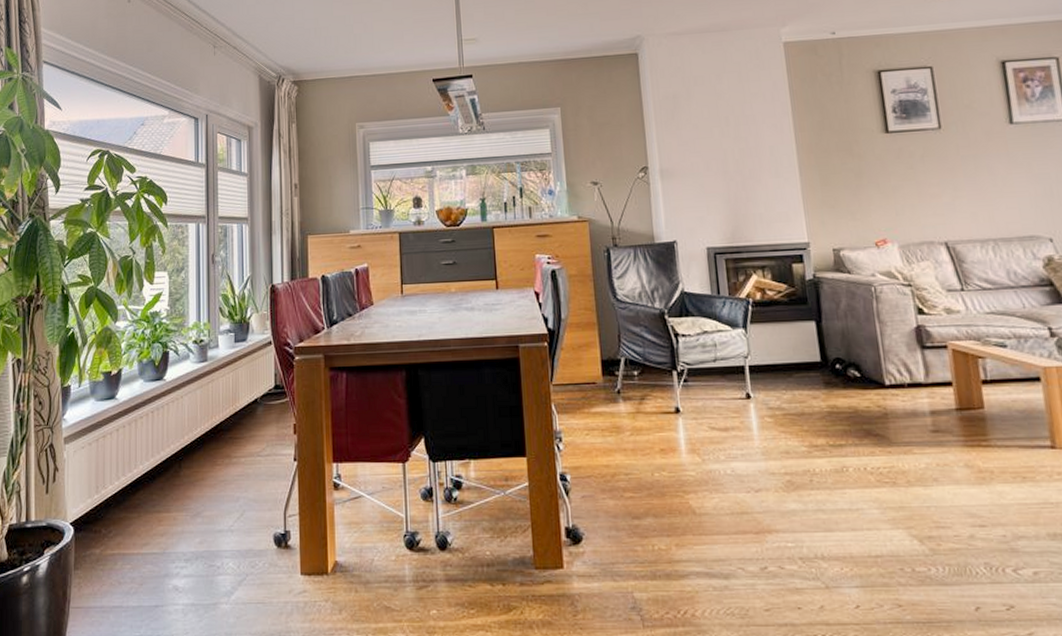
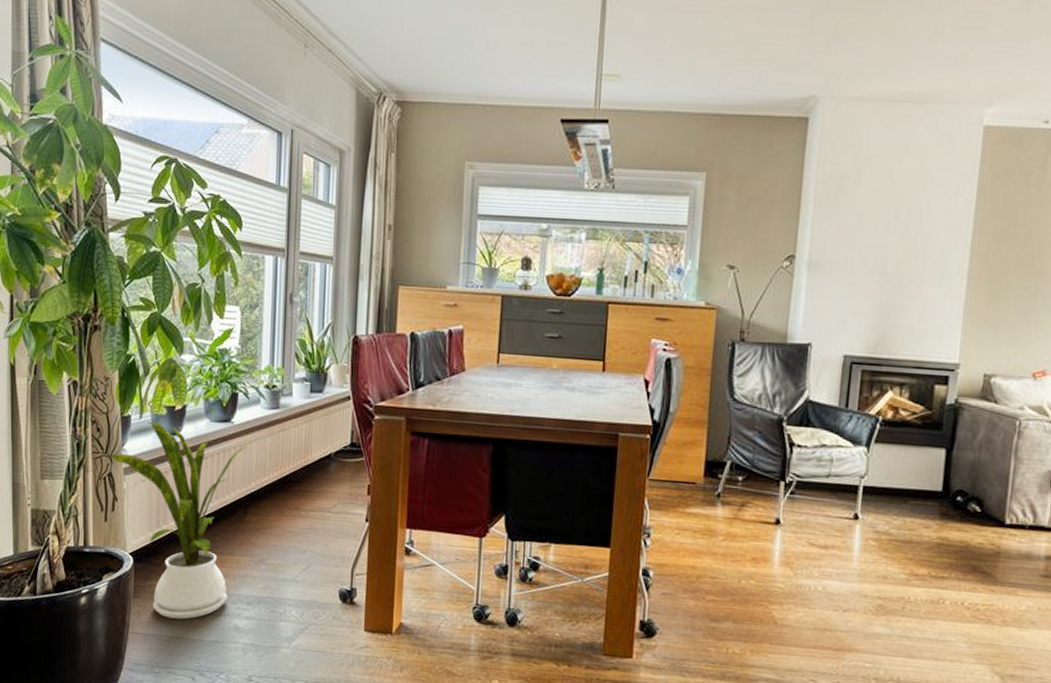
house plant: none [50,388,178,587] -> present [109,421,246,620]

